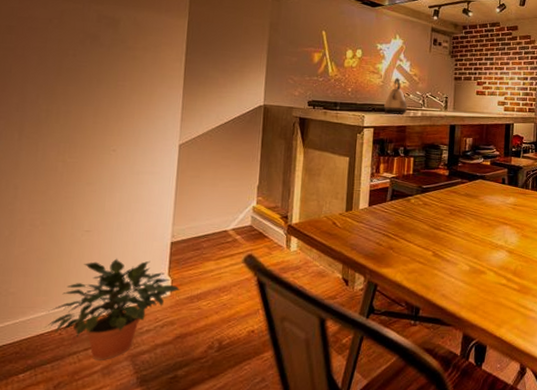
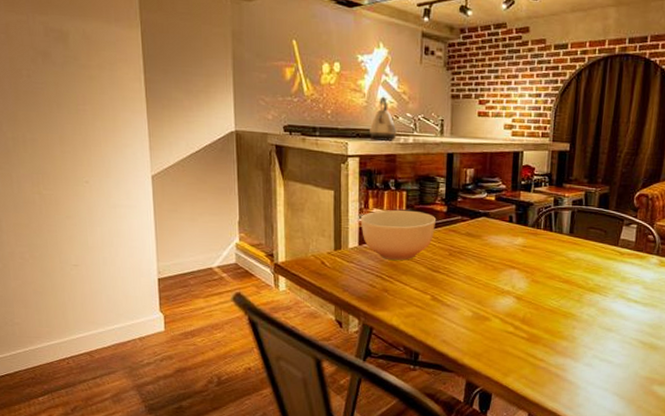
potted plant: present [45,258,181,360] -> none [51,293,174,389]
bowl: none [371,173,440,220] -> present [360,209,437,260]

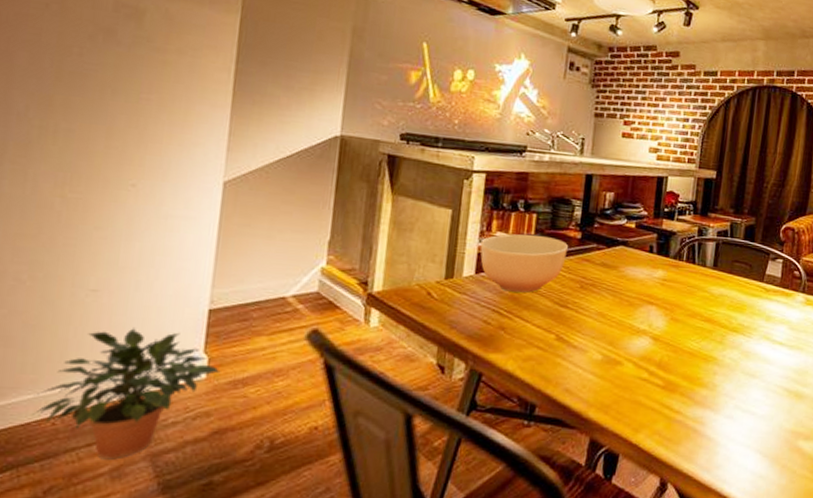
potted plant: none [51,293,174,389] -> present [33,328,221,460]
kettle: present [369,96,397,141] -> none [500,109,532,158]

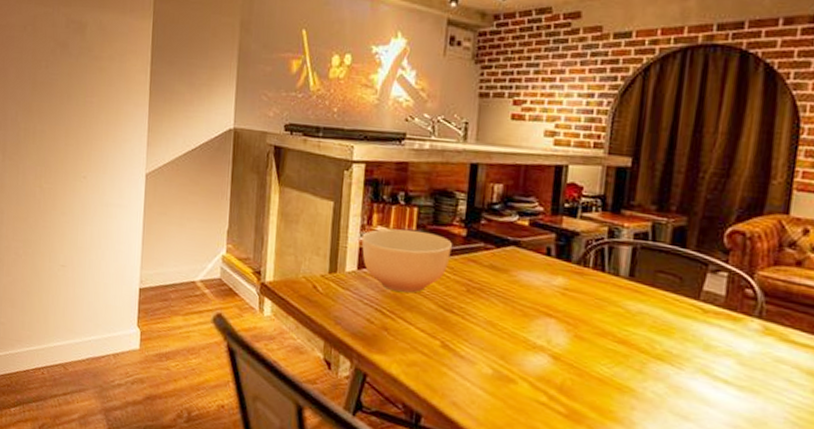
potted plant: present [33,328,221,460] -> none [30,300,150,409]

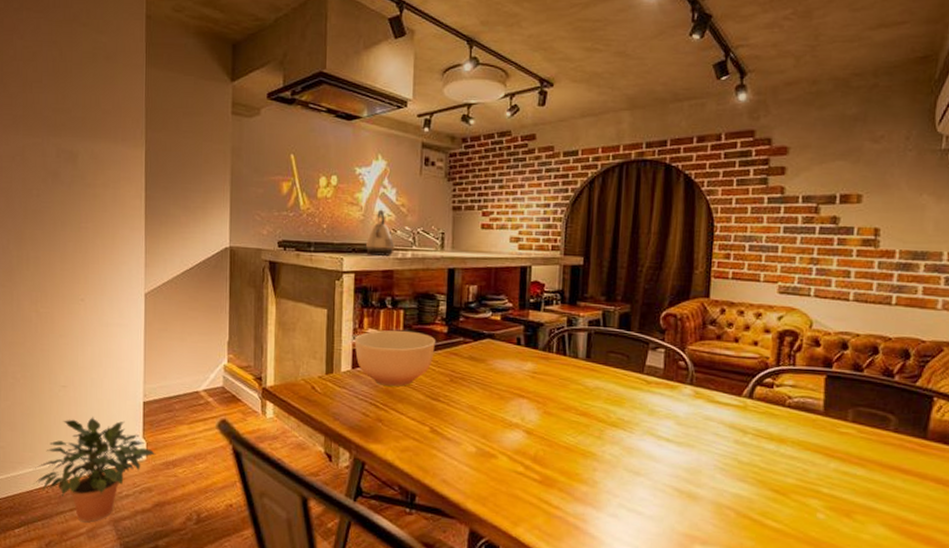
potted plant: none [30,300,150,409] -> present [33,417,156,523]
kettle: none [378,93,412,146] -> present [365,209,395,256]

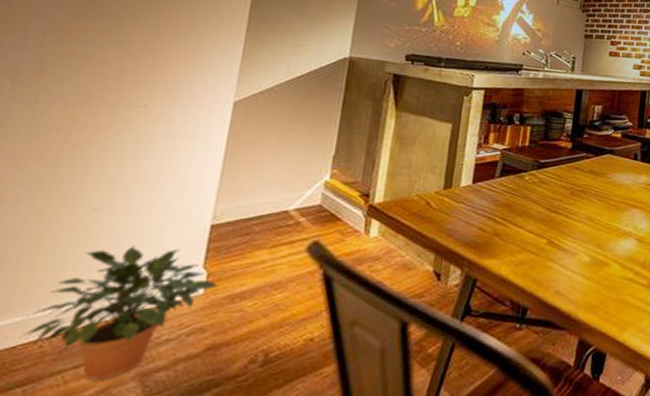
bowl: present [354,330,436,387] -> none [477,145,560,200]
kettle: present [365,209,395,256] -> none [498,31,528,75]

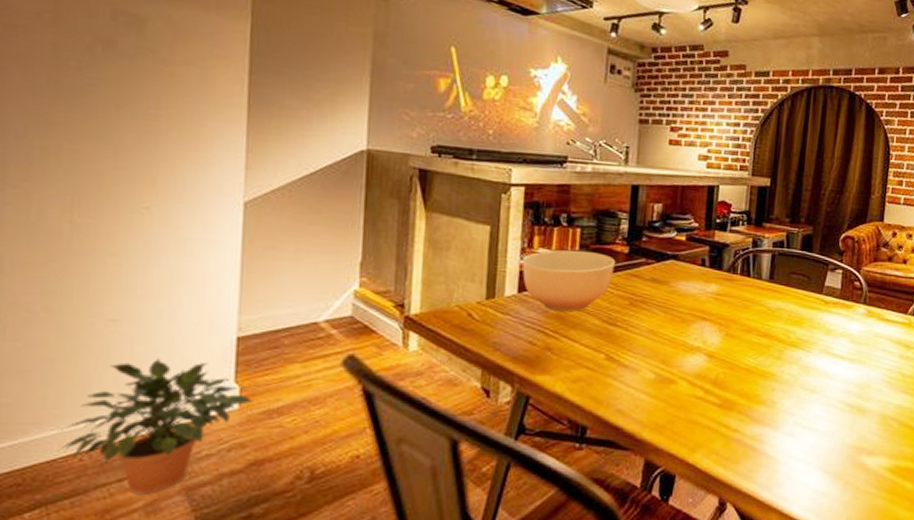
bowl: none [477,145,560,200] -> present [522,250,616,311]

